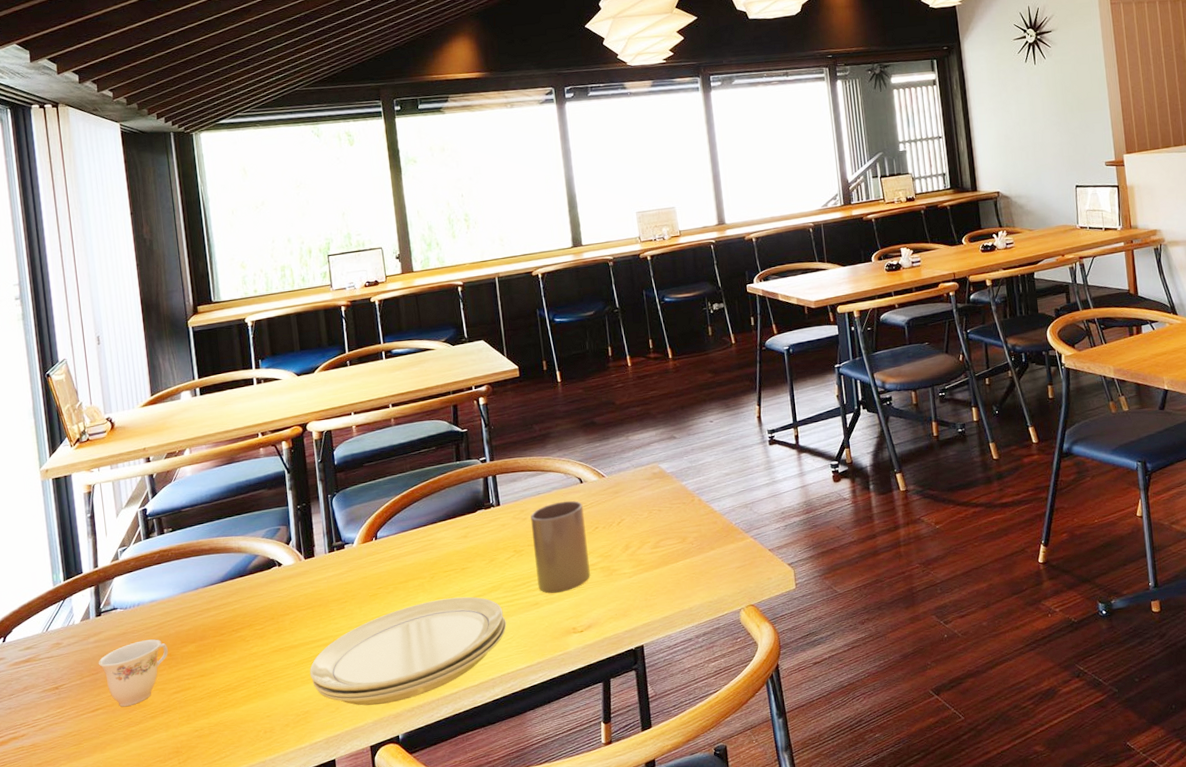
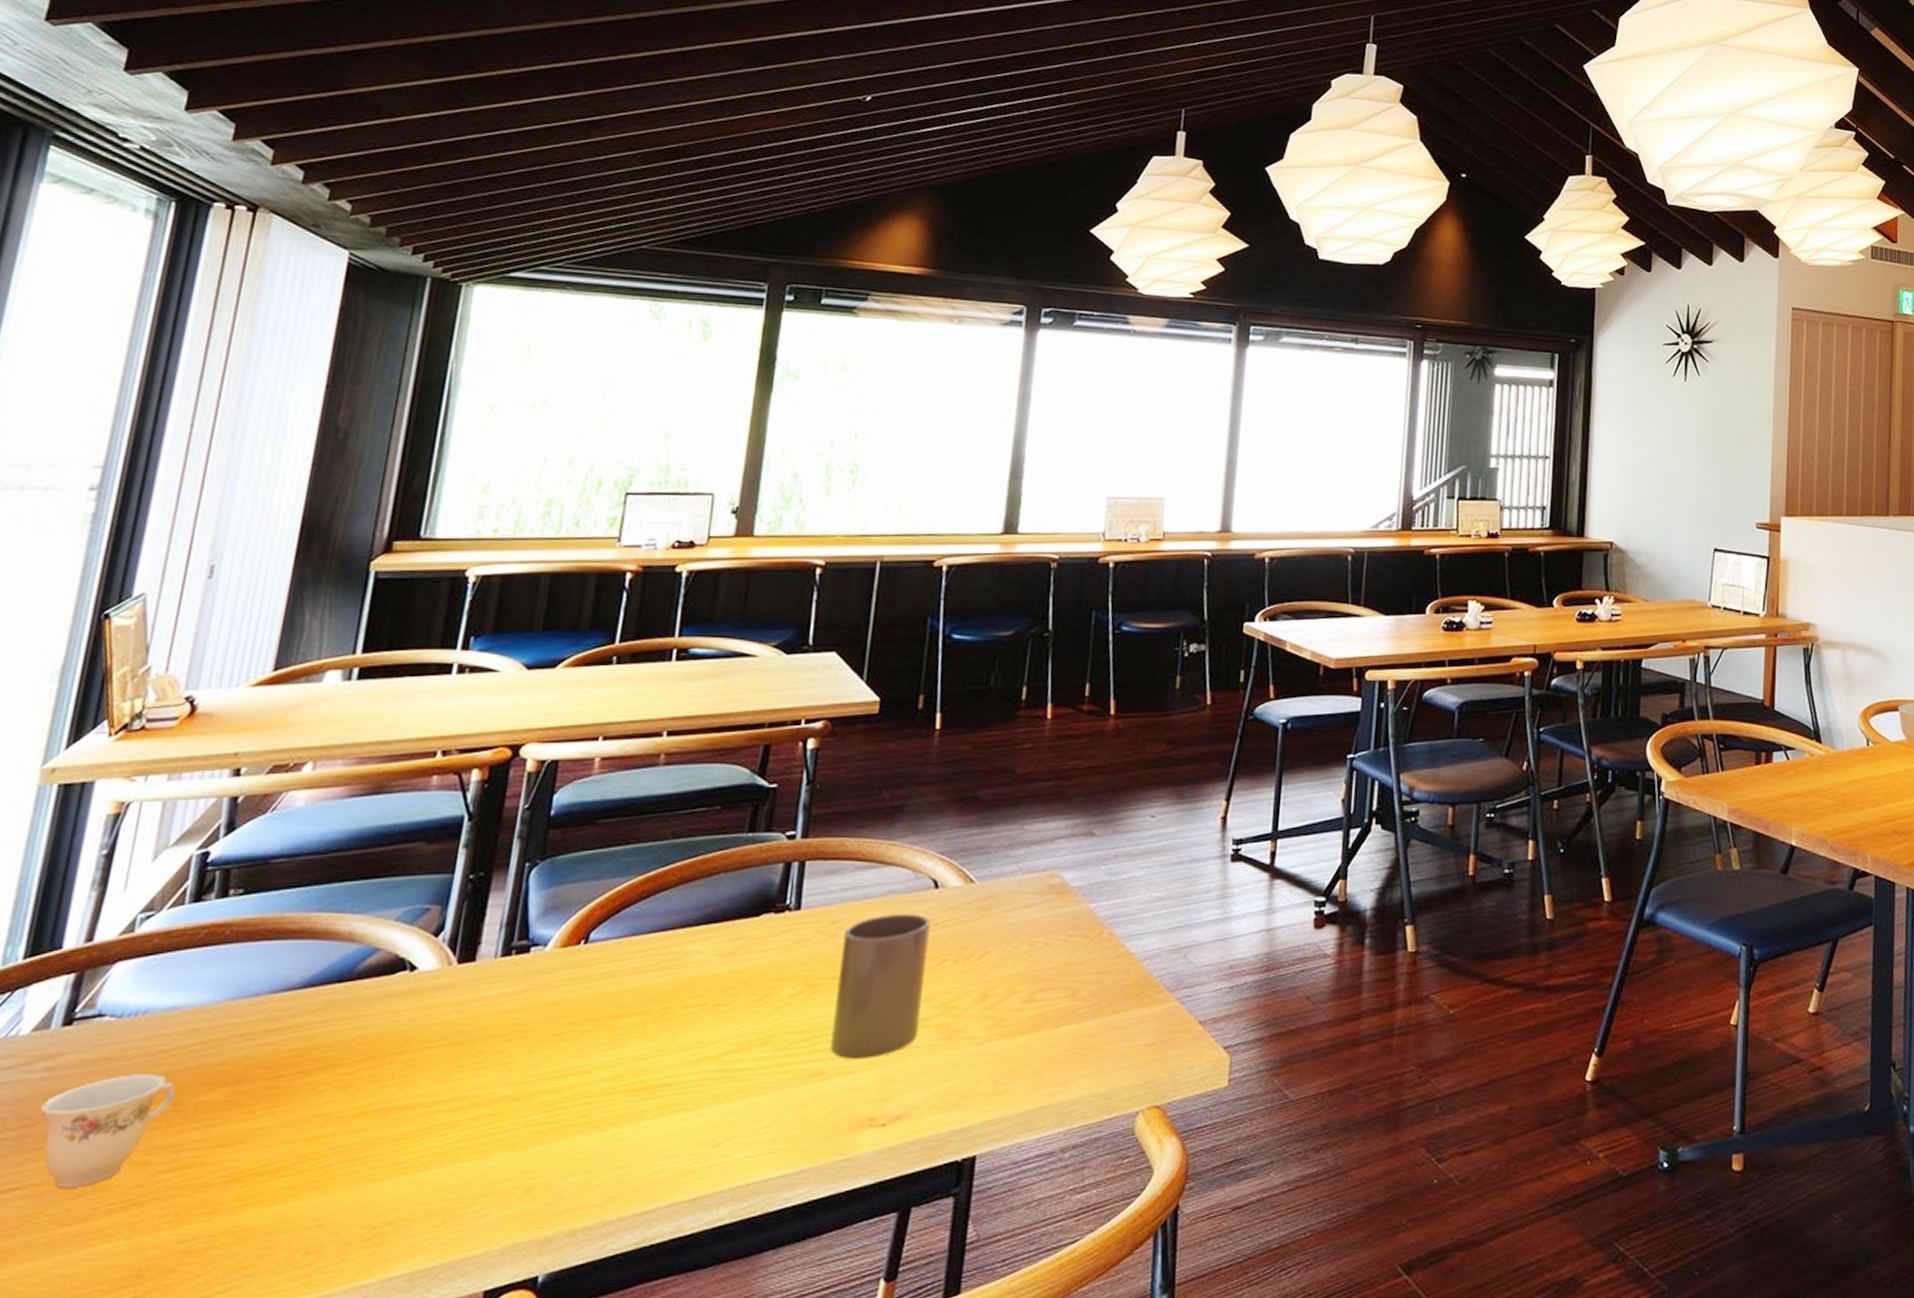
plate: present [309,596,507,706] -> none [412,1051,766,1220]

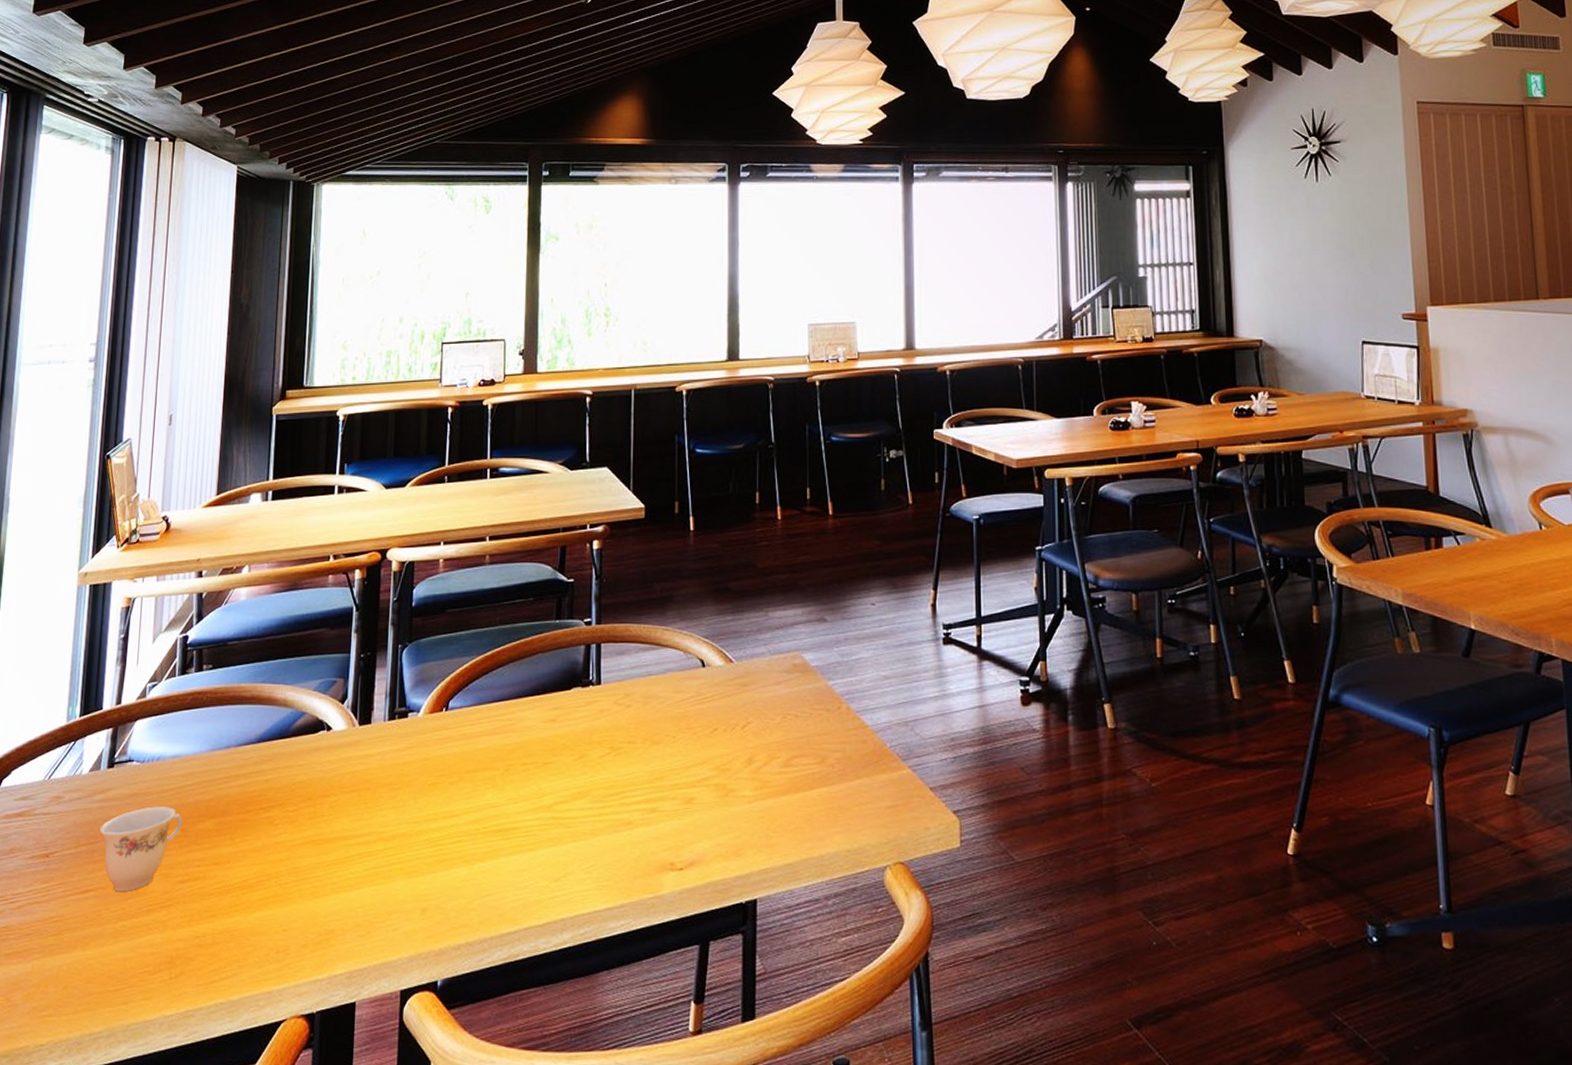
cup: present [830,913,931,1058] -> none [634,688,703,812]

